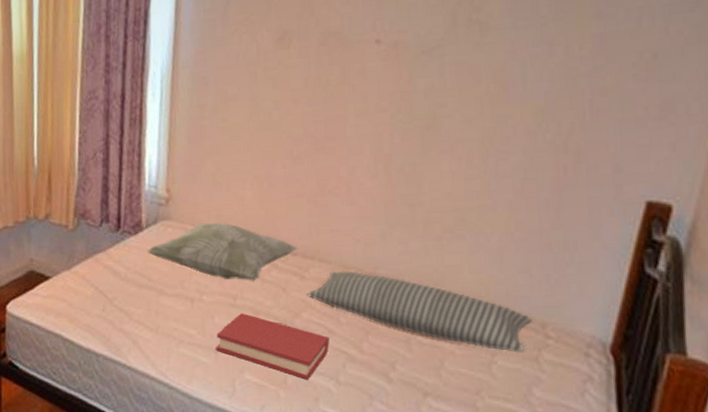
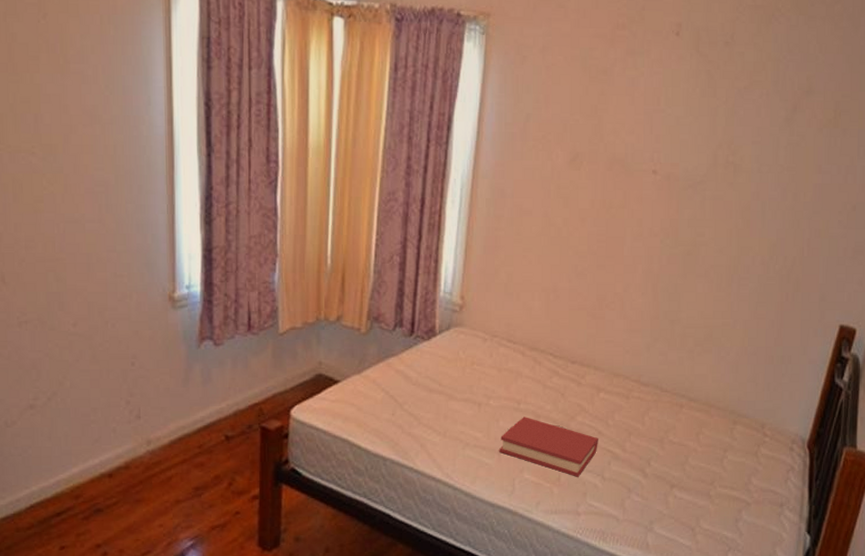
decorative pillow: present [147,222,299,281] -> none [439,330,577,387]
pillow: present [306,271,533,353] -> none [582,378,756,449]

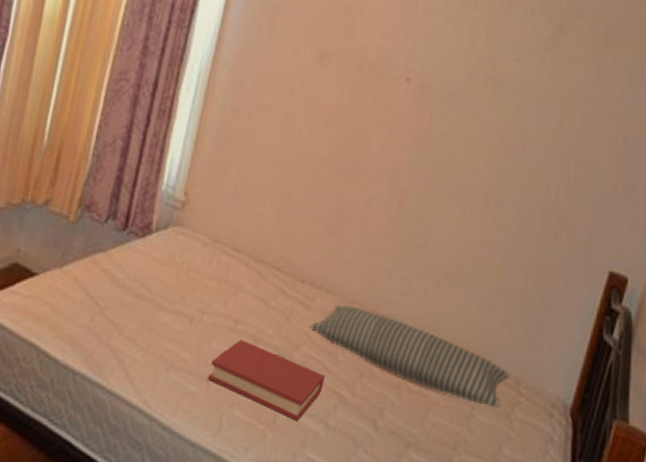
pillow: none [582,378,756,449] -> present [309,304,510,408]

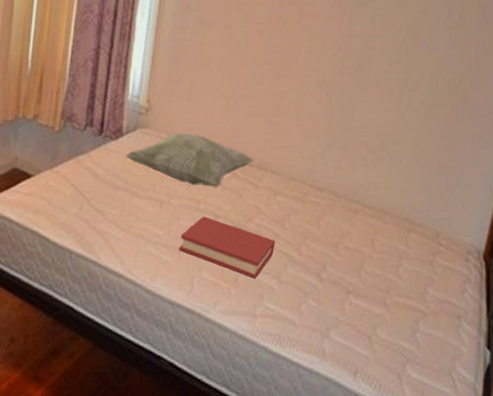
decorative pillow: none [152,234,308,306] -> present [125,133,255,188]
pillow: present [309,304,510,408] -> none [259,182,430,257]

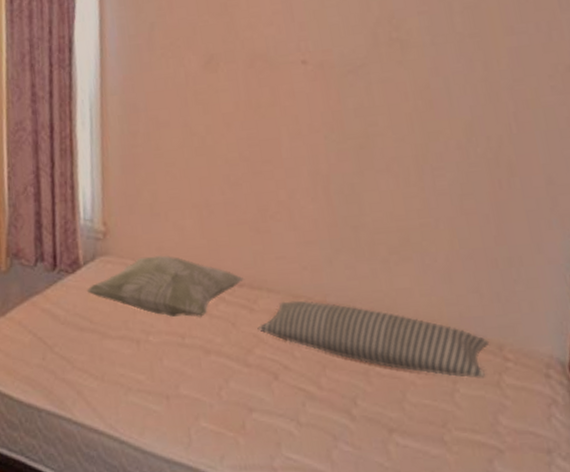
hardback book: present [179,216,275,279] -> none [167,353,286,423]
pillow: none [259,182,430,257] -> present [257,300,490,378]

